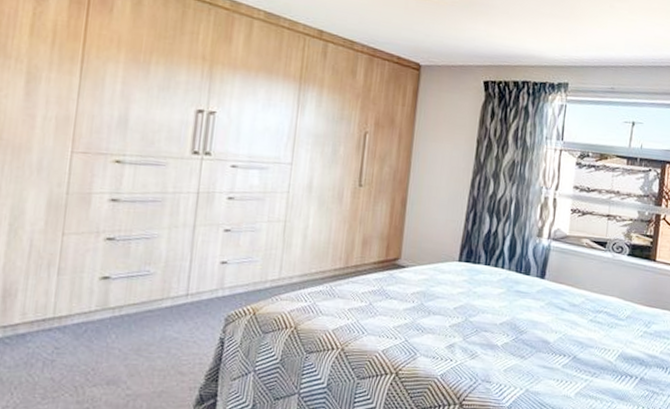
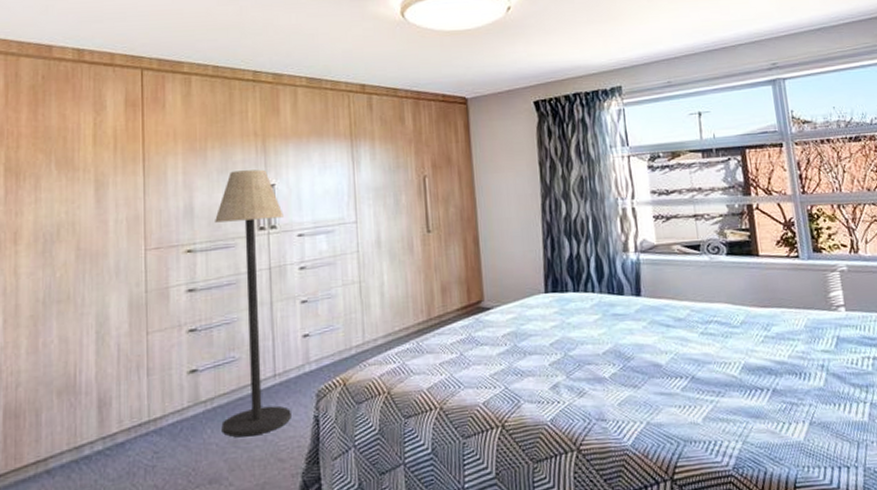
floor lamp: none [126,90,220,347] -> present [215,169,291,438]

